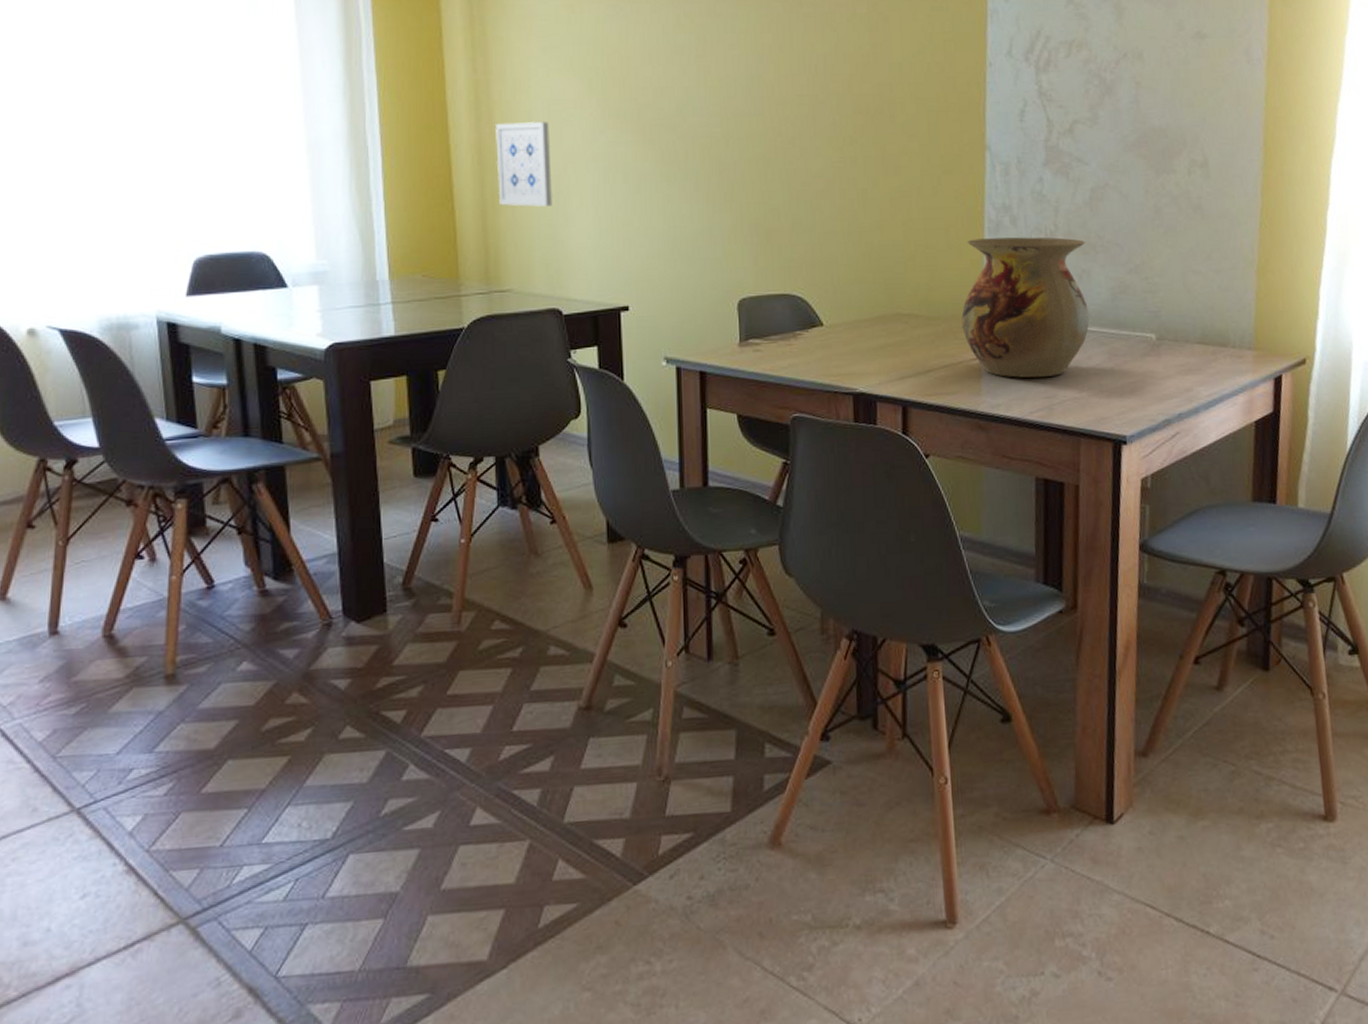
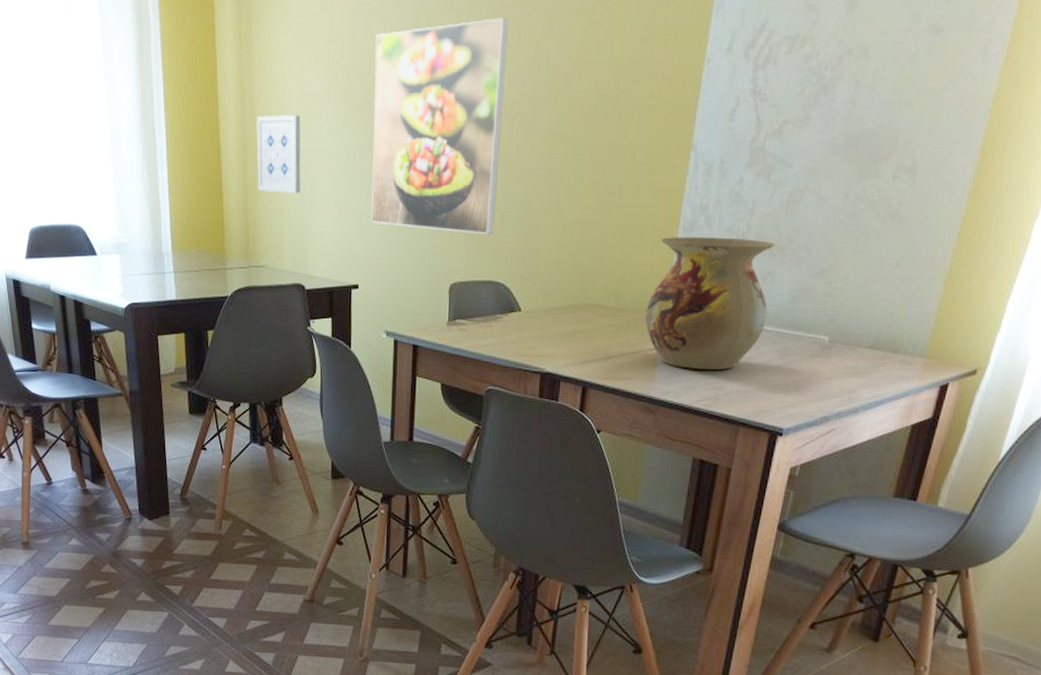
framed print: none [633,23,783,244] -> present [371,18,509,235]

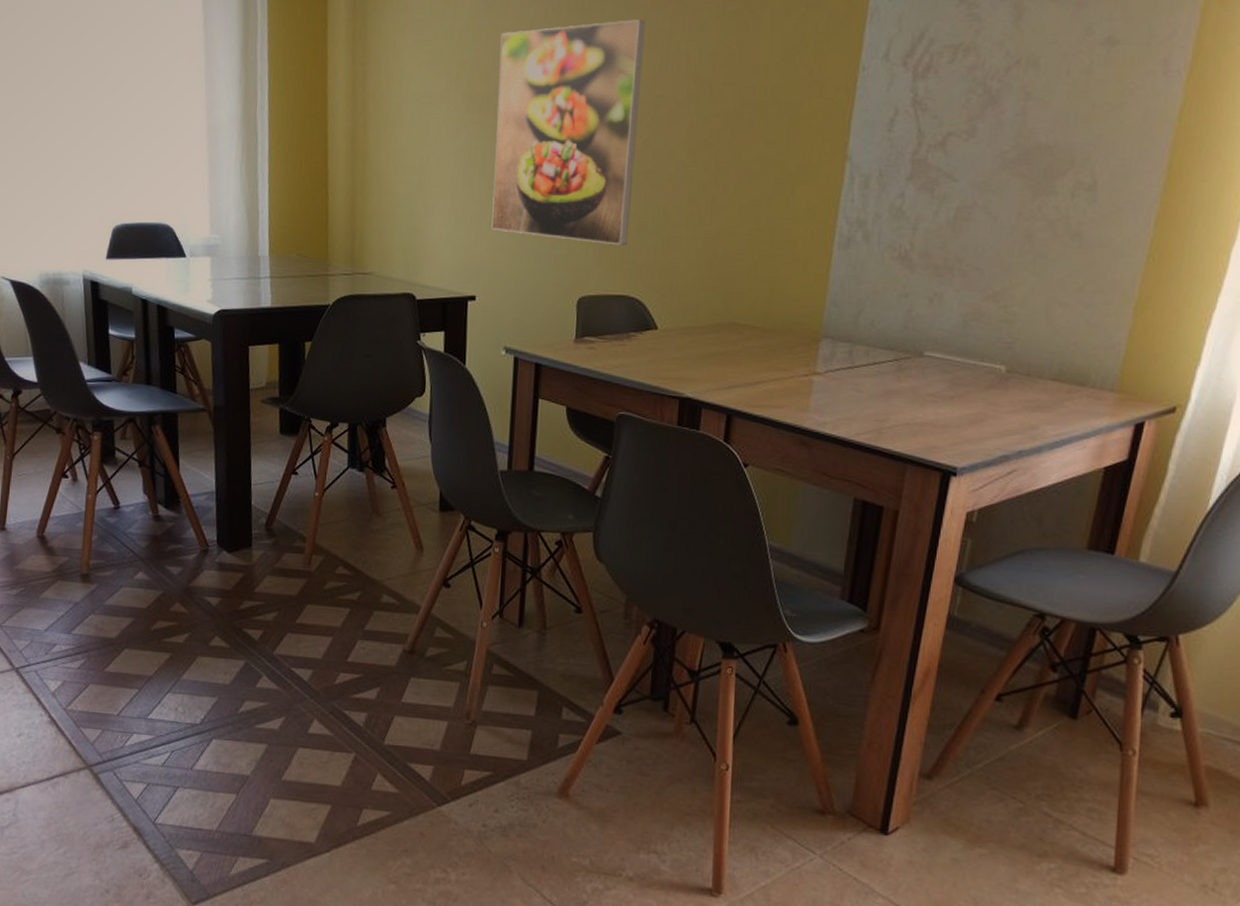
wall art: present [256,114,301,193] -> none [367,113,417,196]
vase: present [645,237,776,370] -> none [797,253,943,400]

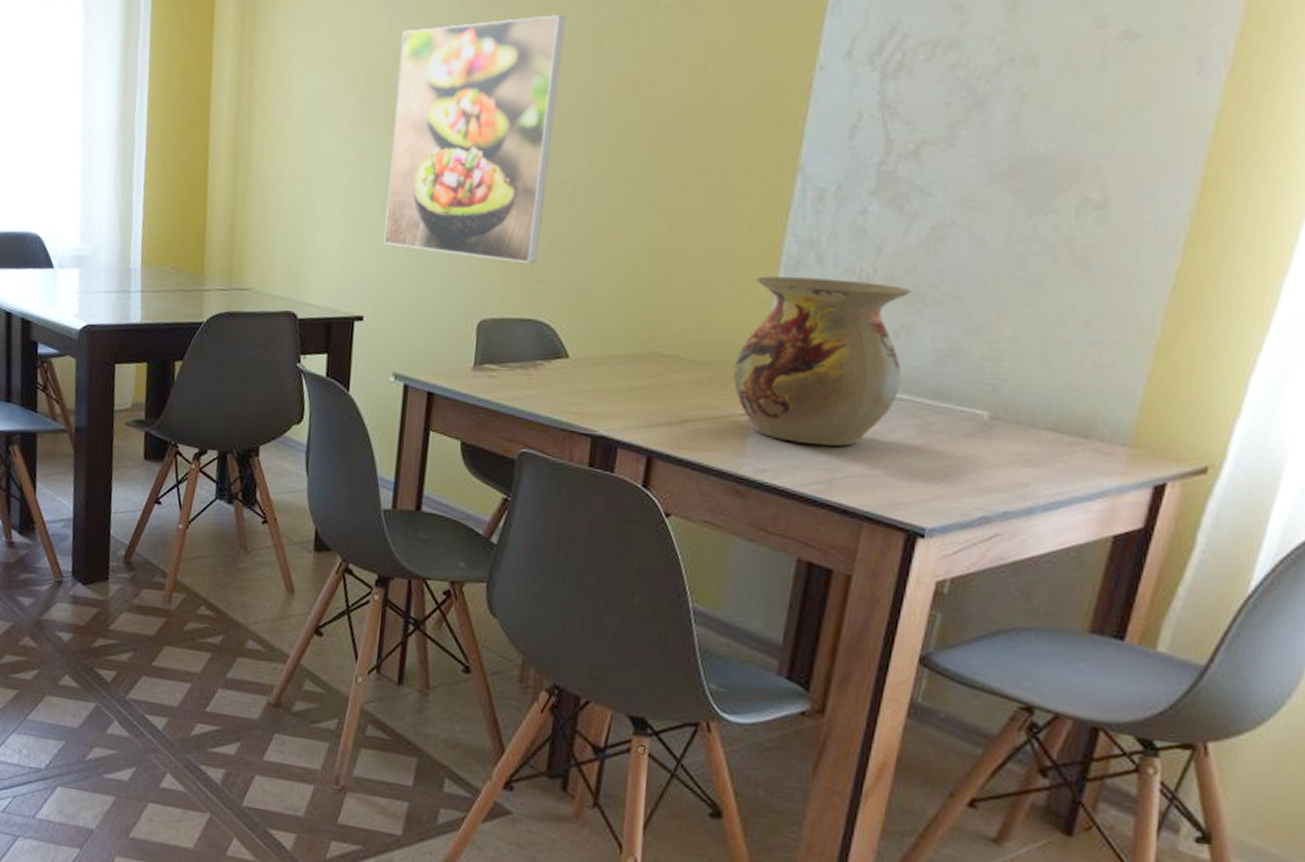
vase: none [797,253,943,400] -> present [733,276,913,446]

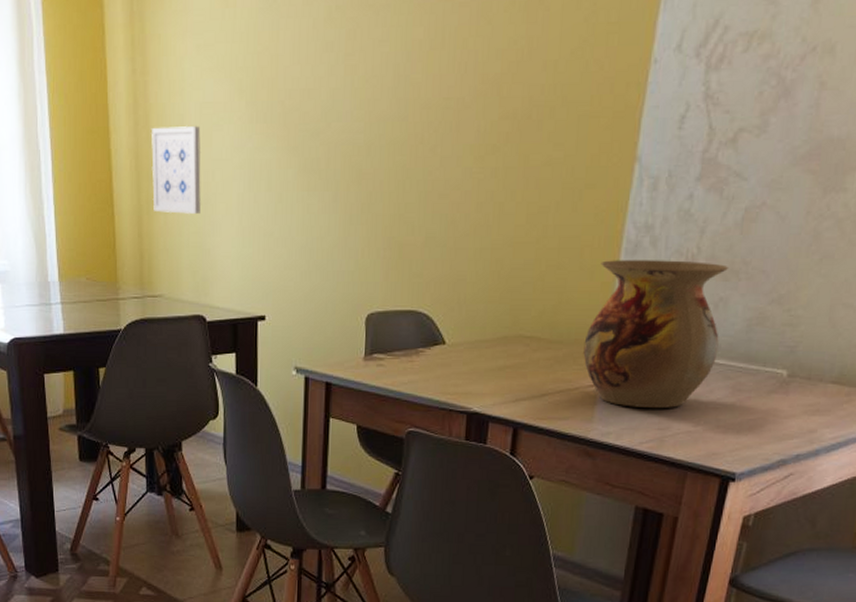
wall art: none [249,117,307,206] -> present [151,125,201,214]
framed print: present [384,15,567,264] -> none [279,15,433,259]

